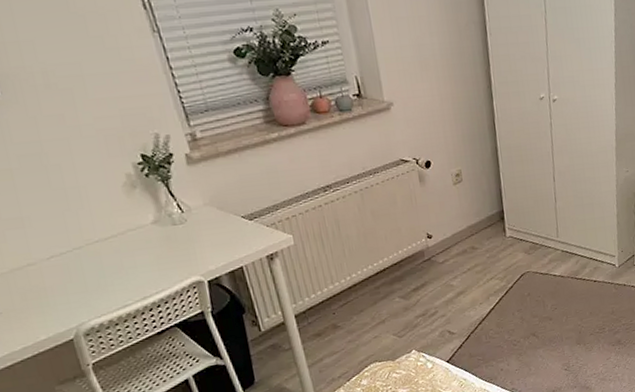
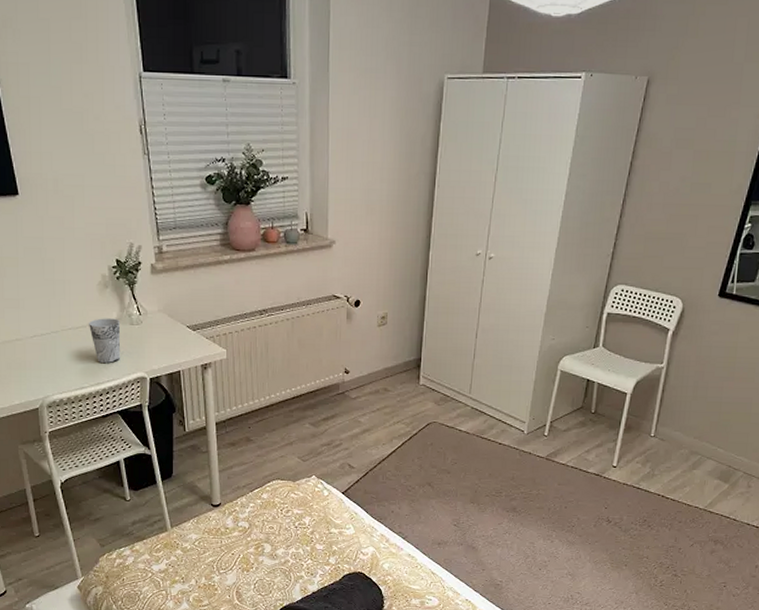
cup: none [119,221,167,274] -> present [89,318,120,364]

